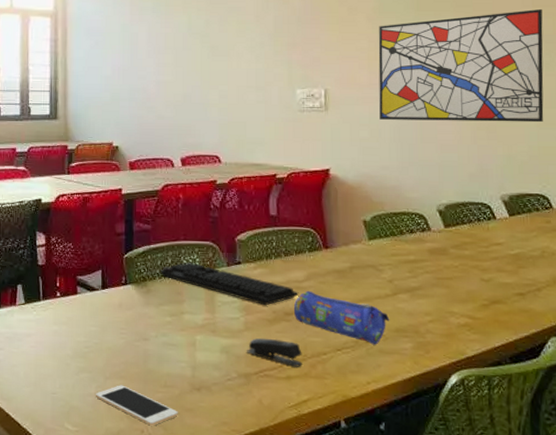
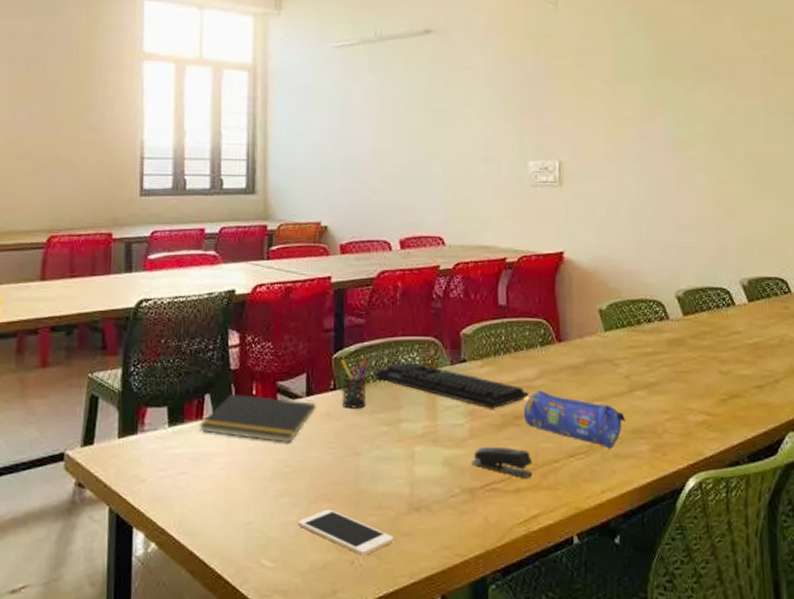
notepad: none [13,286,110,328] -> present [199,394,316,443]
pen holder: none [131,258,154,301] -> present [341,357,367,409]
wall art: present [378,9,544,123] -> none [616,77,783,200]

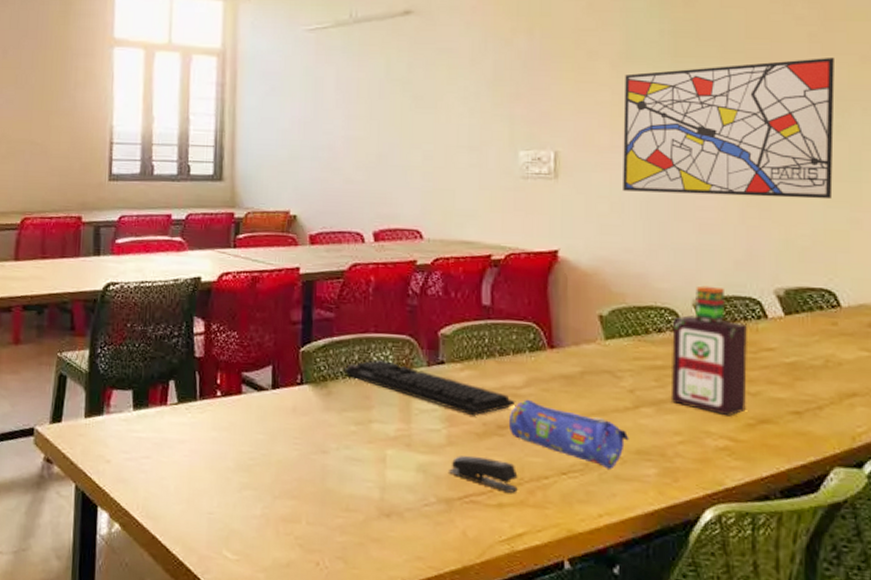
notepad: present [199,394,316,443] -> none [163,382,282,436]
cell phone: present [297,509,394,556] -> none [260,506,362,558]
pen holder: present [341,357,367,409] -> none [308,353,337,406]
wall art: none [616,77,783,200] -> present [623,58,835,200]
bottle: none [659,279,721,394] -> present [670,285,748,416]

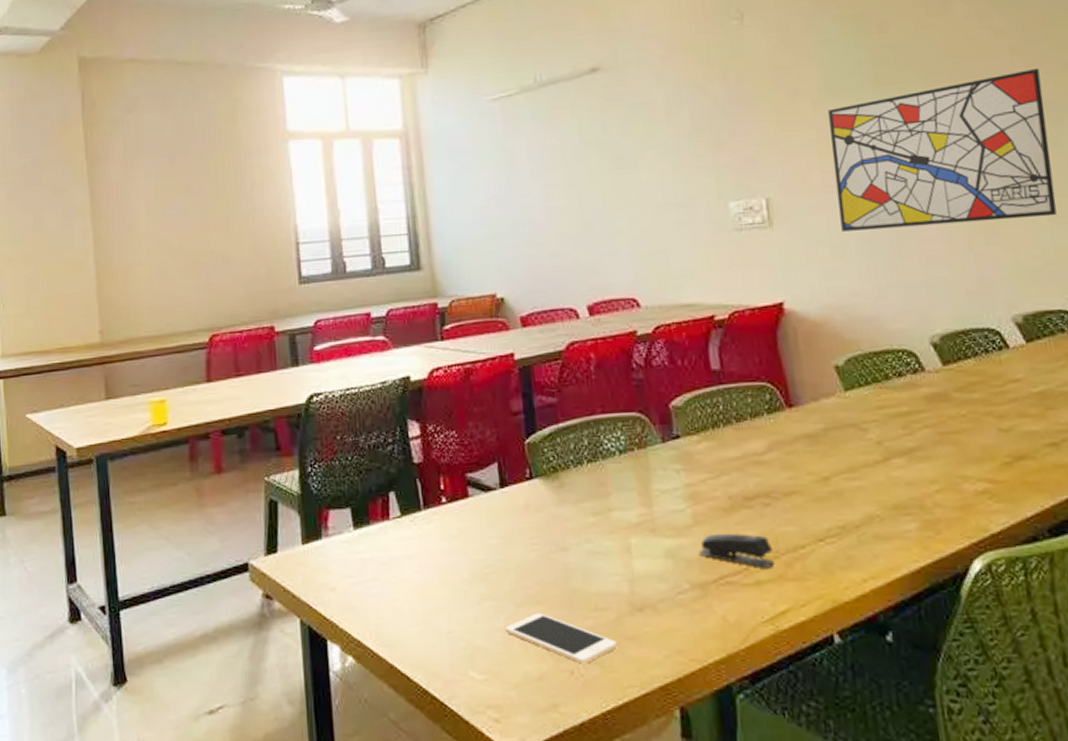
cell phone: none [260,506,362,558] -> present [504,613,617,664]
keyboard: present [343,359,516,416] -> none [574,441,761,491]
pencil case: present [508,399,629,469] -> none [755,465,884,530]
bottle: present [670,285,748,416] -> none [912,321,1001,457]

